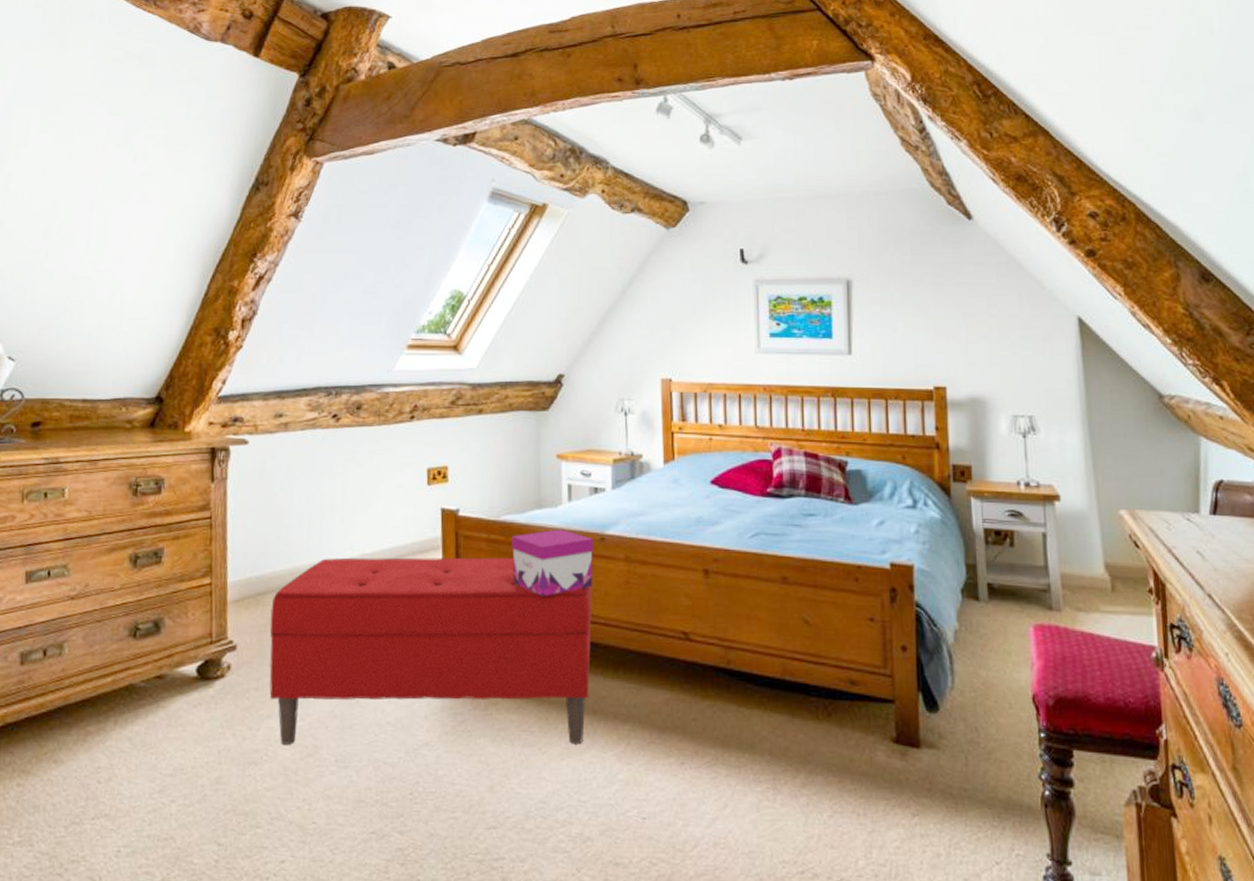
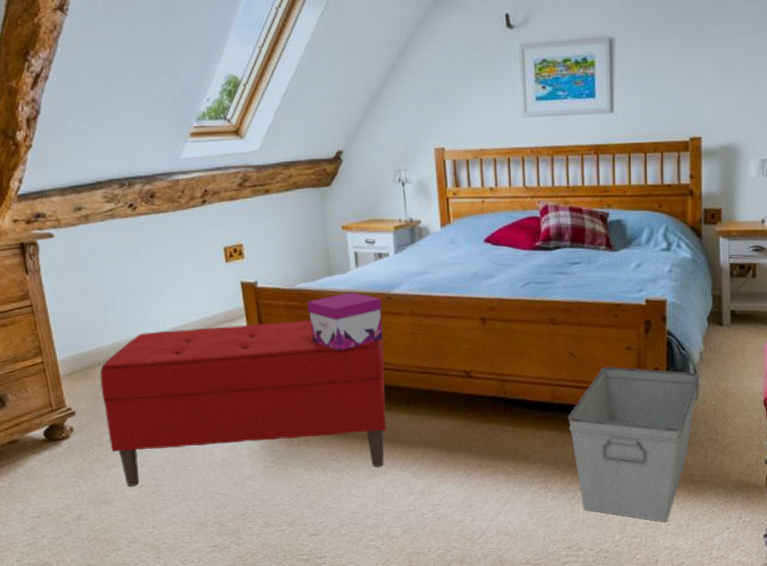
storage bin: none [801,640,955,847] -> present [568,366,699,522]

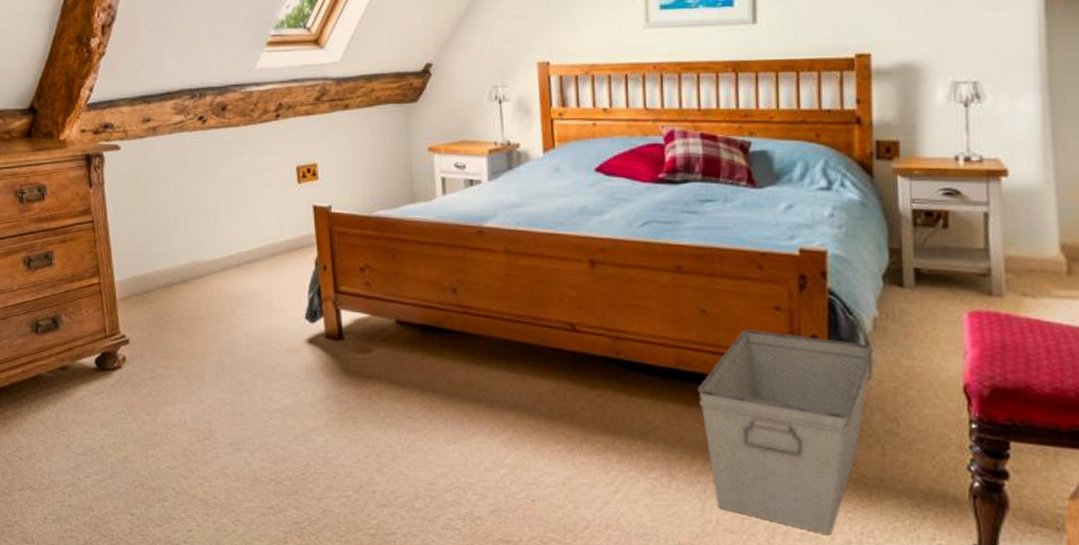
bench: present [100,319,387,487] -> none [157,252,473,431]
decorative box: present [307,292,383,351] -> none [386,223,472,290]

